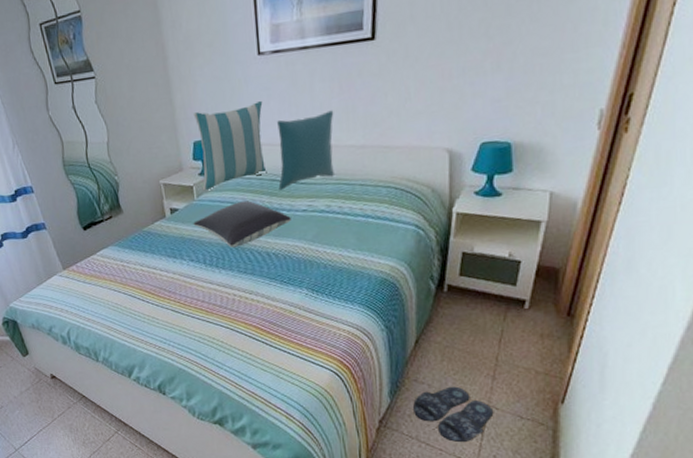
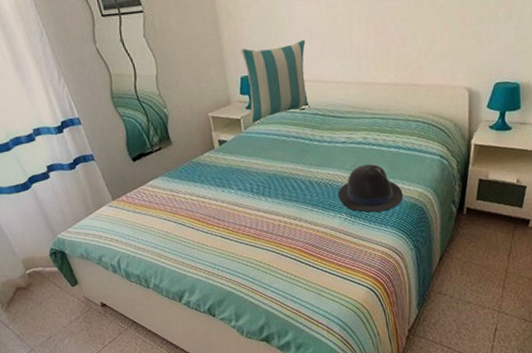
pillow: present [193,200,291,247] -> none [241,133,332,177]
pillow: present [277,110,334,191] -> none [319,50,370,124]
hat: none [298,234,372,288] -> present [338,163,403,213]
slippers: present [413,386,494,442] -> none [437,296,504,344]

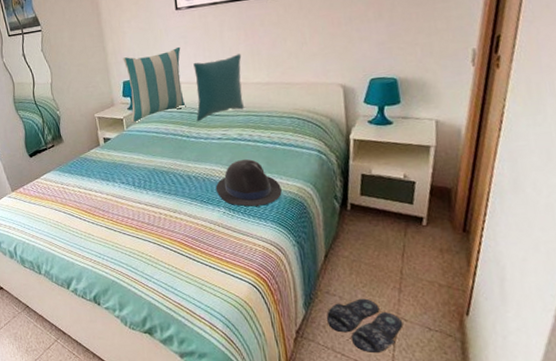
pillow: none [319,50,370,124] -> present [193,54,244,122]
slippers: none [437,296,504,344] -> present [327,298,403,352]

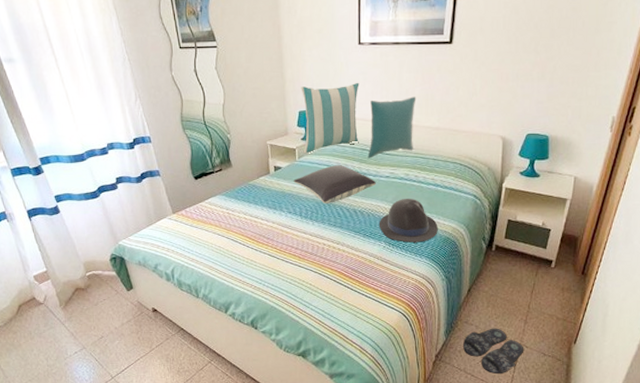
pillow: none [123,130,208,171] -> present [293,165,376,203]

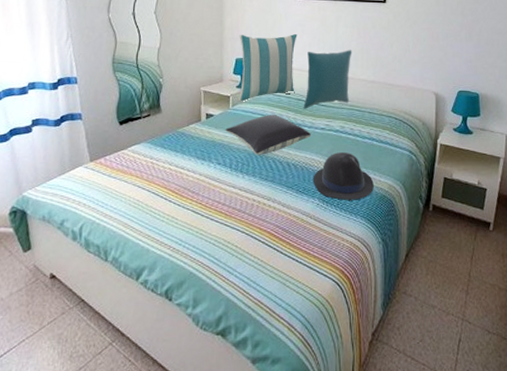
slippers: present [463,328,524,374] -> none [402,300,467,356]

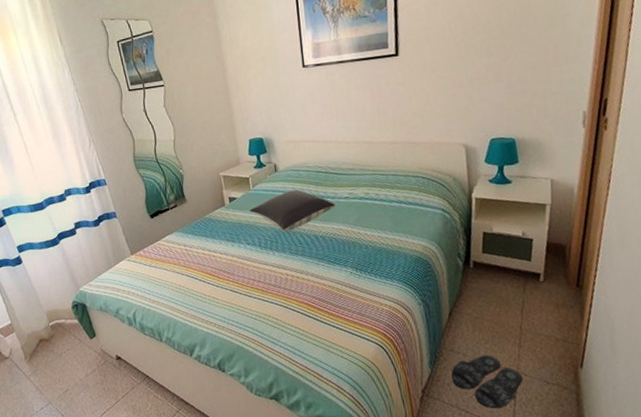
pillow: present [237,33,297,102] -> none [249,104,313,182]
pillow: present [303,50,352,109] -> none [320,113,371,181]
hat: present [313,151,374,200] -> none [342,218,408,266]
slippers: none [402,300,467,356] -> present [451,354,523,408]

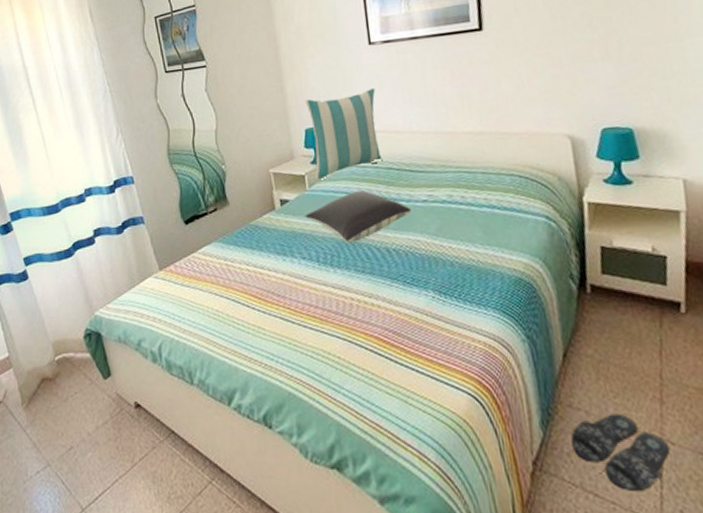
pillow: none [249,104,313,182] -> present [305,87,383,181]

